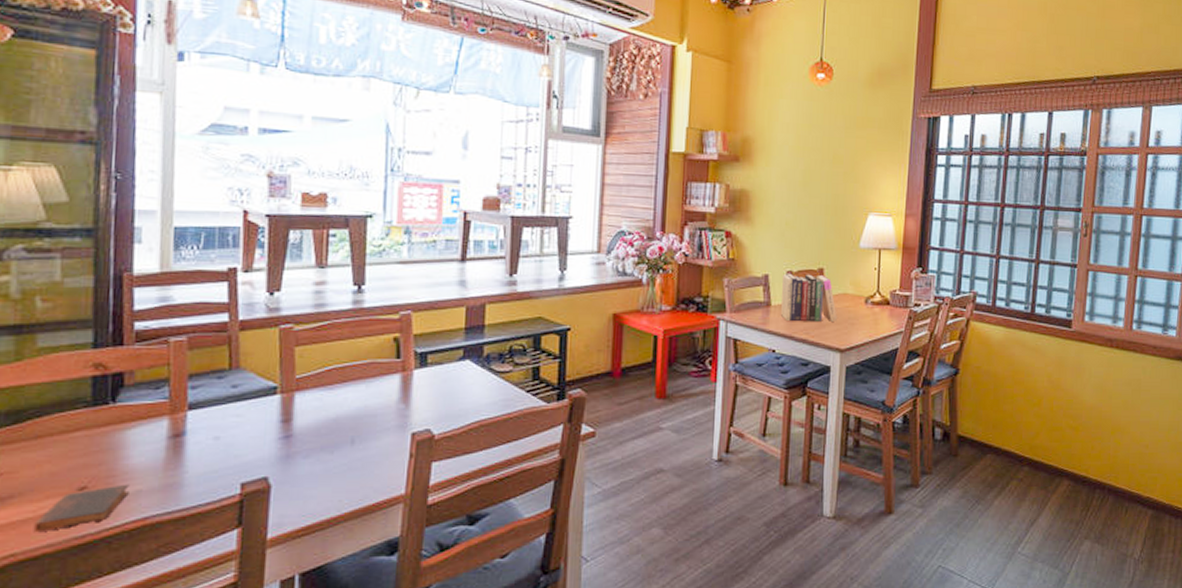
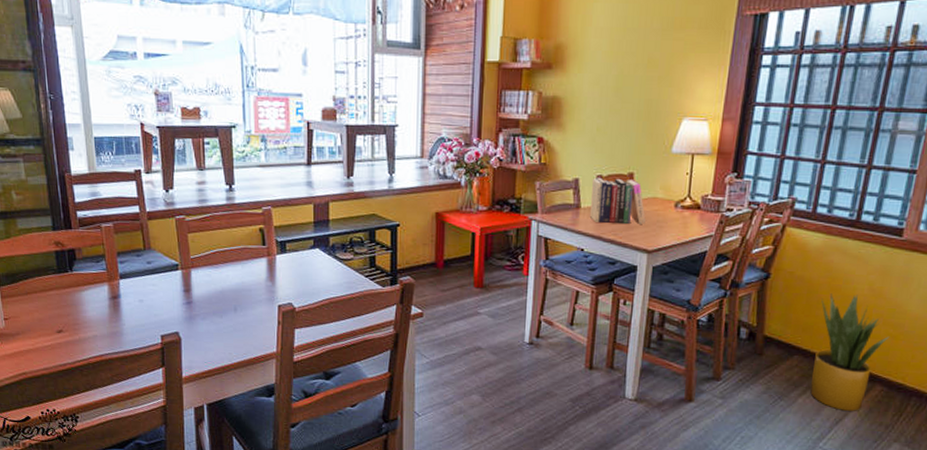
book: present [33,484,130,533] -> none [34,330,89,360]
planter: none [1004,387,1070,510] -> present [810,293,889,411]

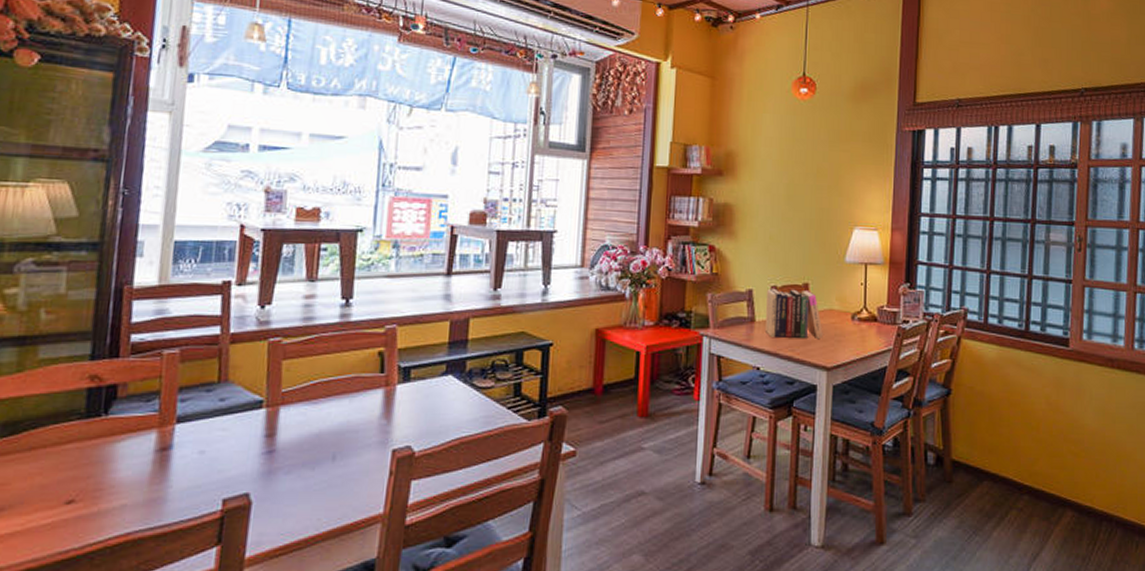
planter: present [810,293,889,411] -> none [1003,409,1071,543]

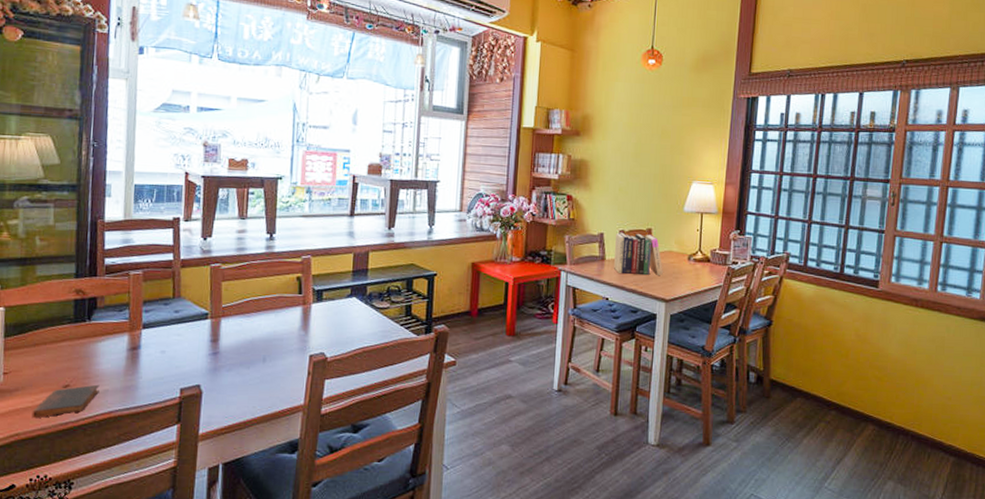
book: none [20,498,115,547] -> present [31,384,100,419]

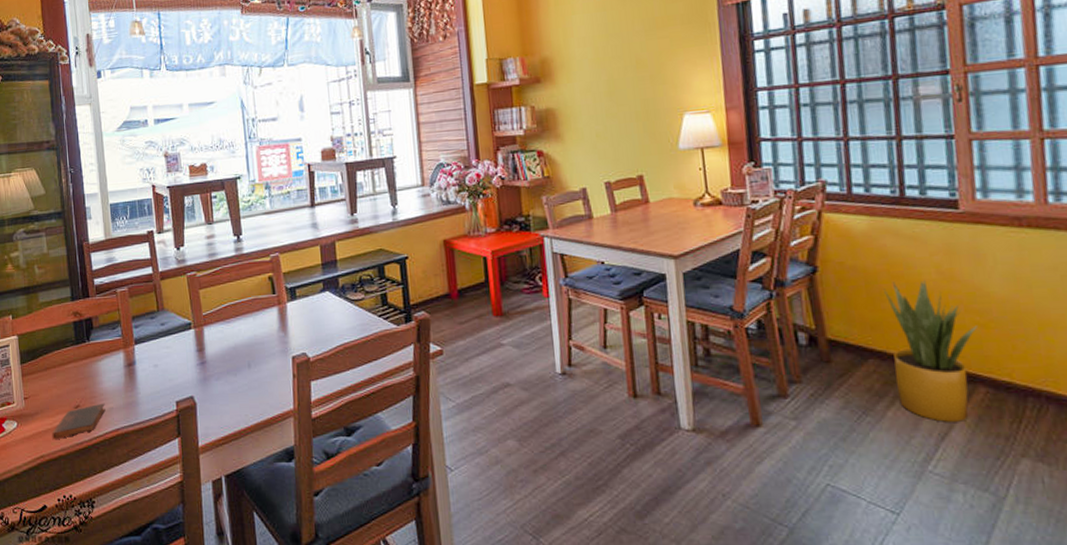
books: present [613,232,663,275] -> none [601,181,666,232]
planter: none [813,339,875,451] -> present [884,280,977,422]

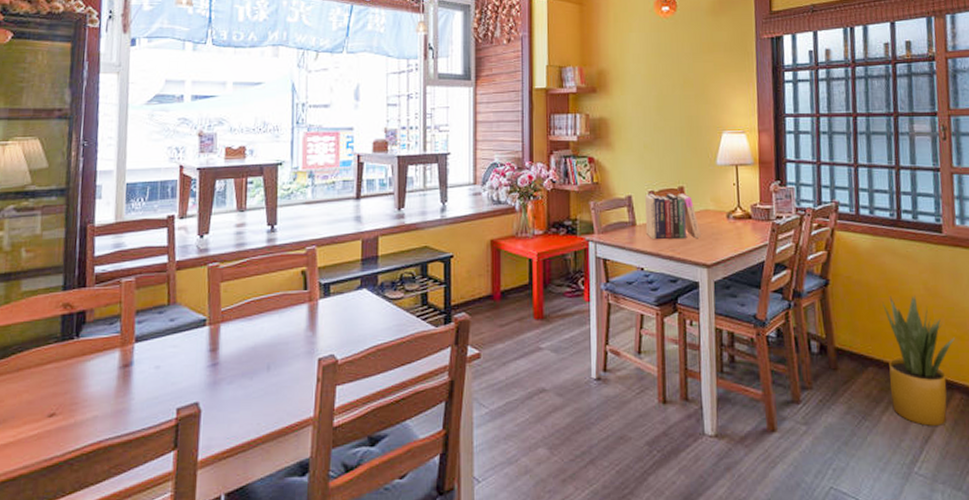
book: present [52,403,105,440] -> none [13,410,88,456]
books: none [601,181,666,232] -> present [645,192,701,240]

